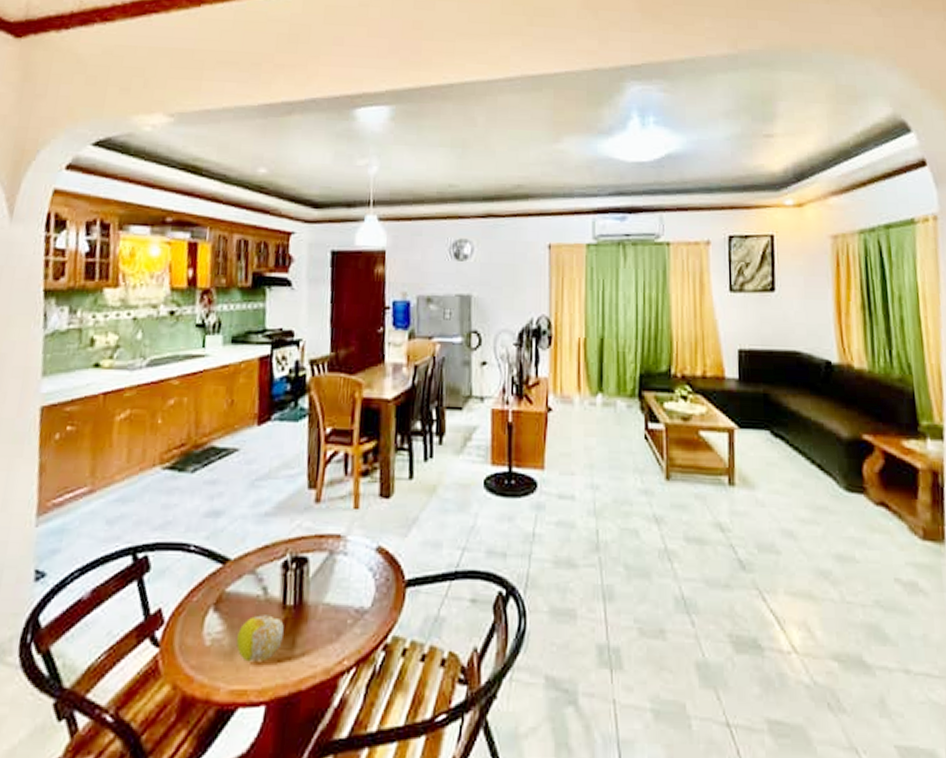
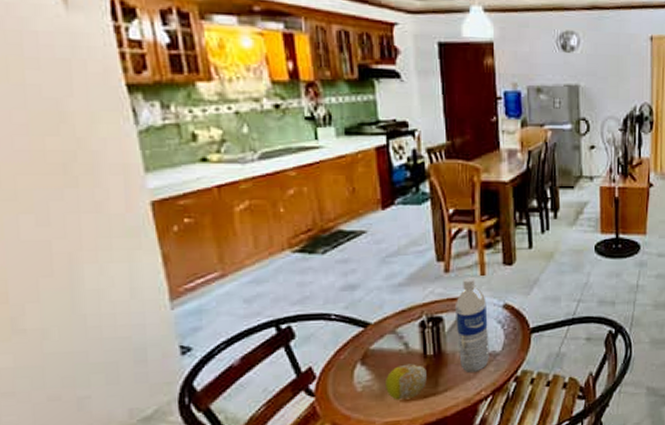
water bottle: none [322,510,358,633] -> present [456,277,489,372]

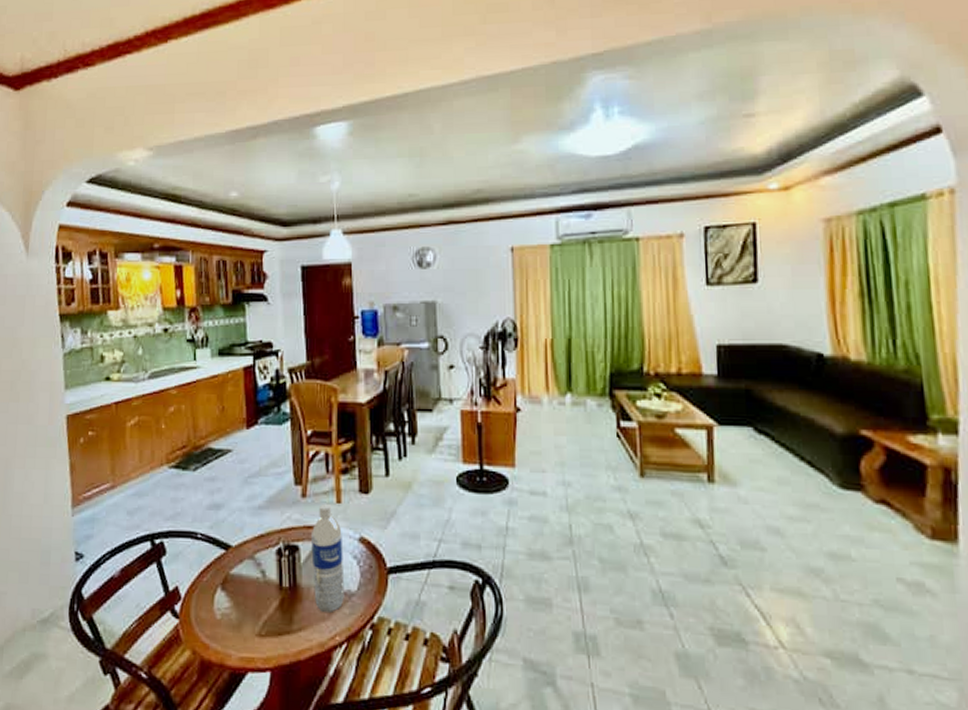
fruit: present [386,364,427,400] -> none [243,594,282,635]

